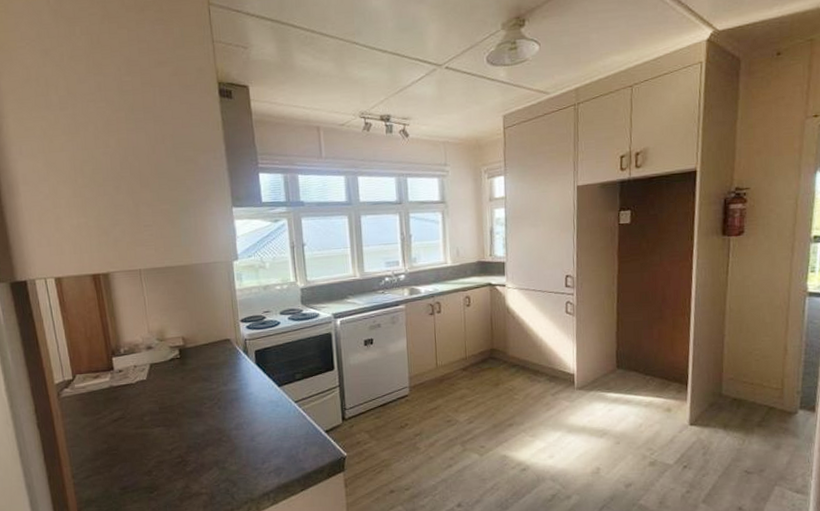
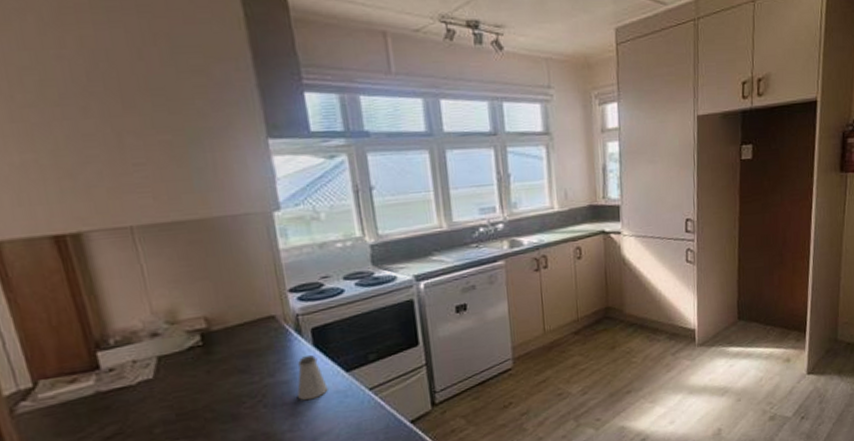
saltshaker: none [242,371,265,407] -> present [297,355,328,401]

